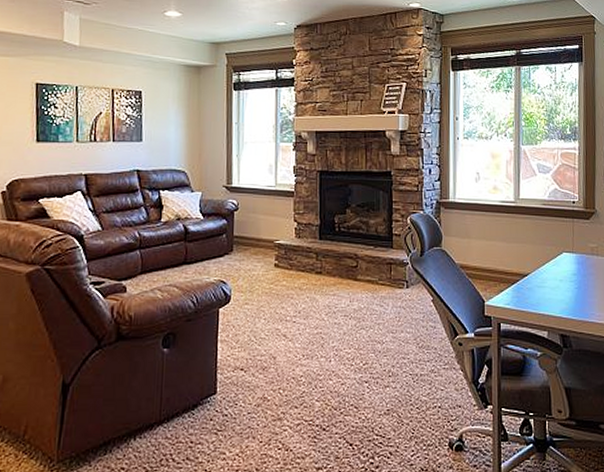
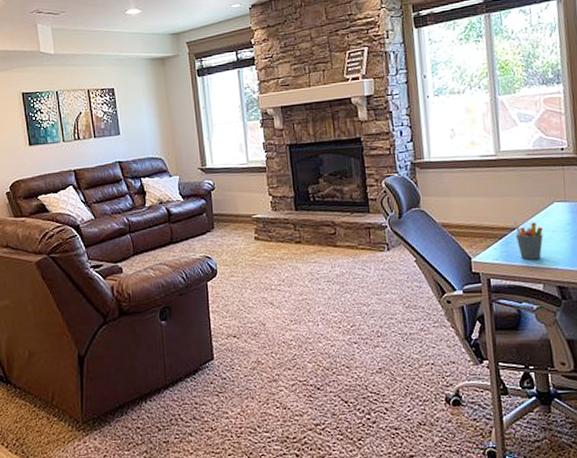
pen holder: none [526,267,551,307] -> present [513,220,544,260]

